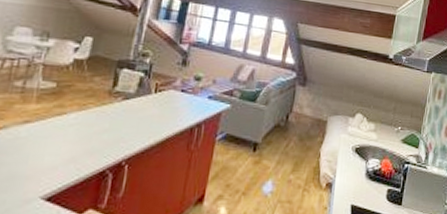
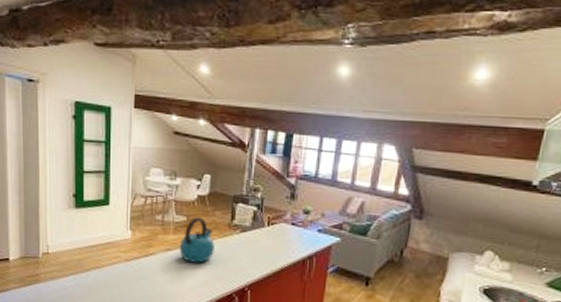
kettle: none [41,83,90,137] -> present [179,217,214,263]

